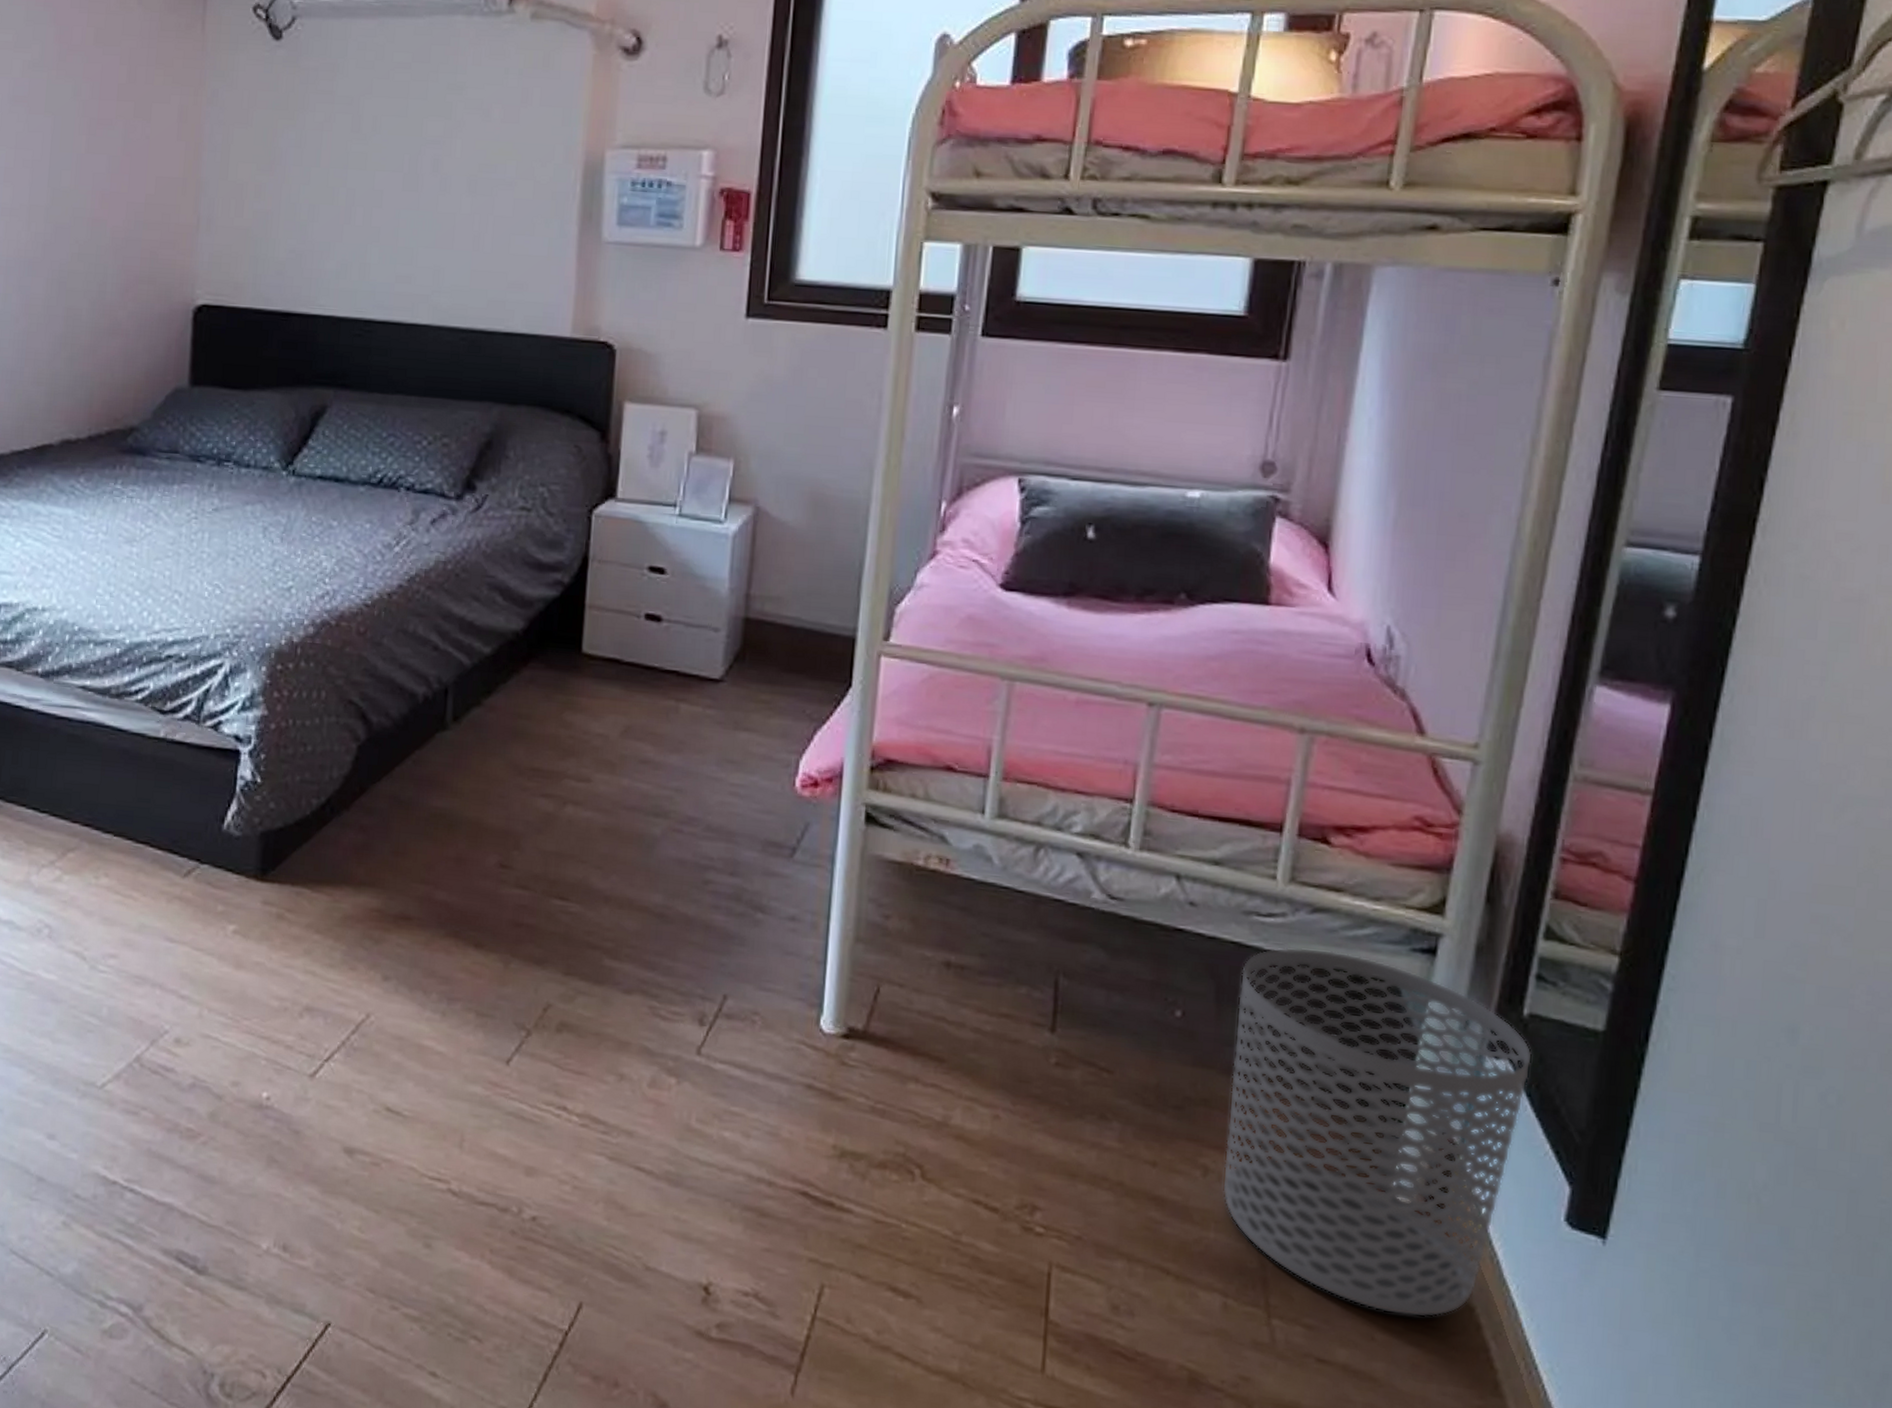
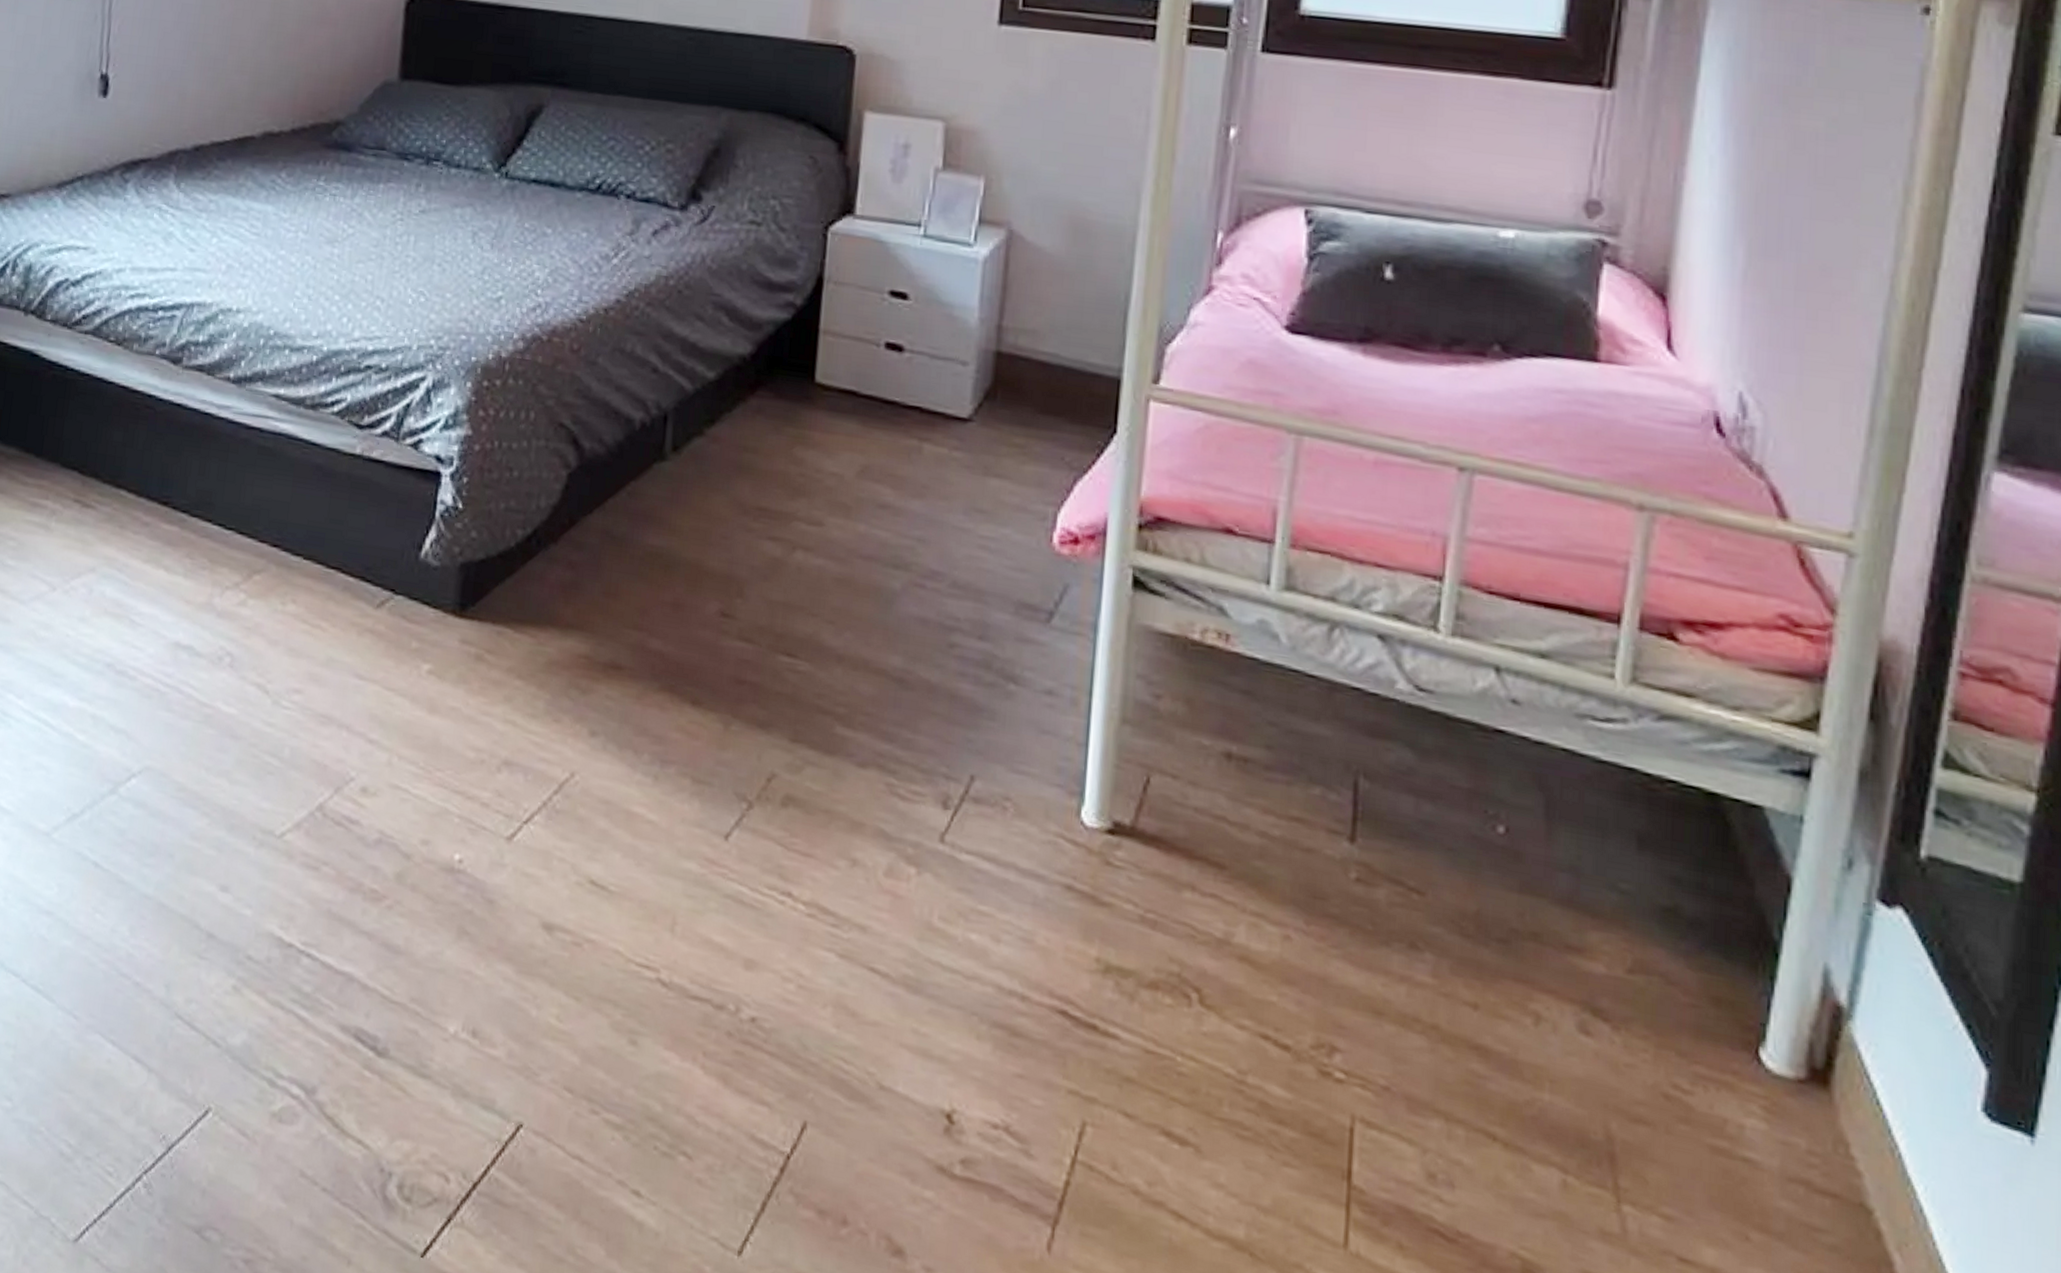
waste bin: present [1222,947,1532,1318] -> none [1557,759,1932,1218]

